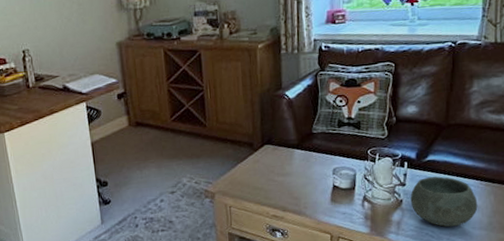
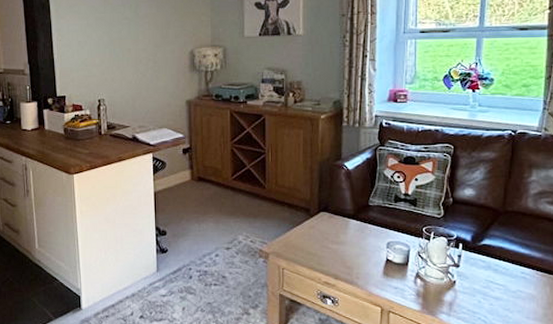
bowl: present [410,176,478,227] -> none [464,261,533,314]

